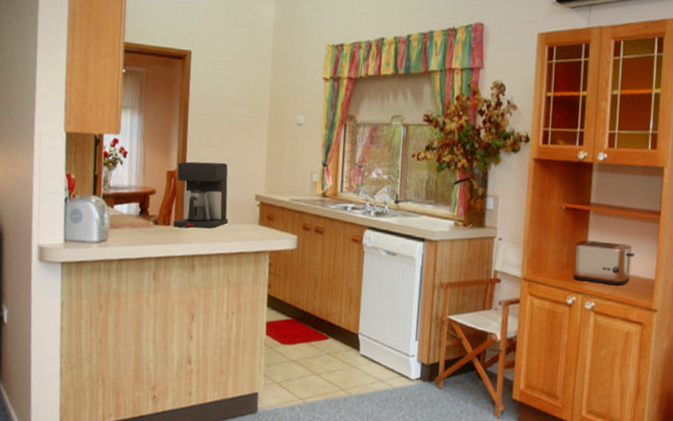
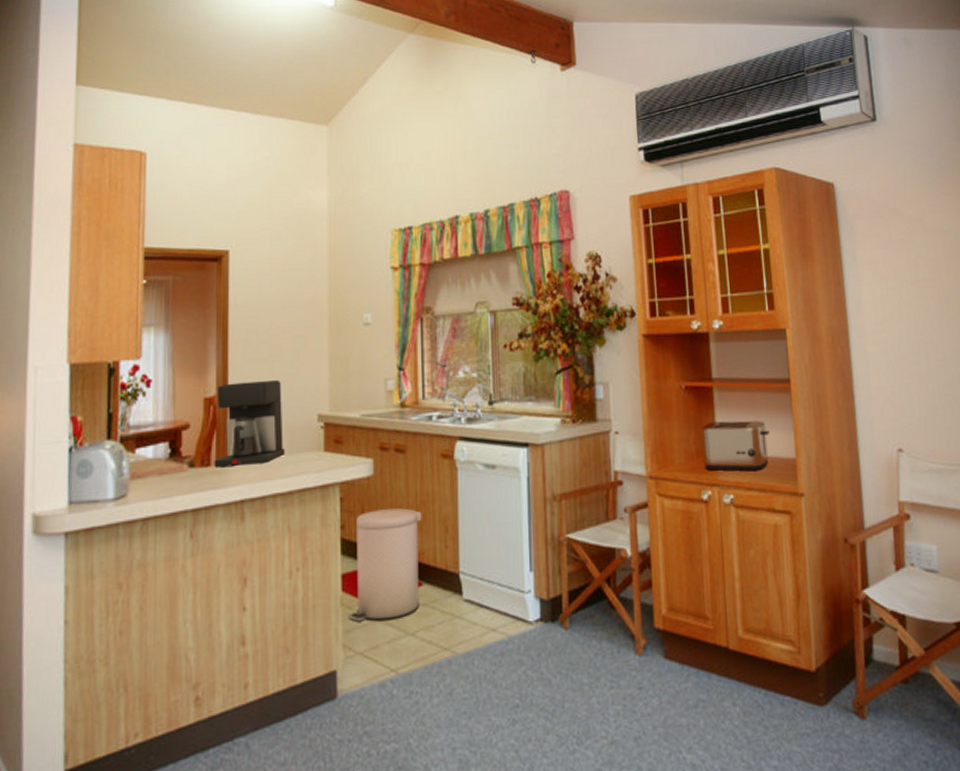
pedal bin: none [268,276,333,363] -> present [347,508,422,622]

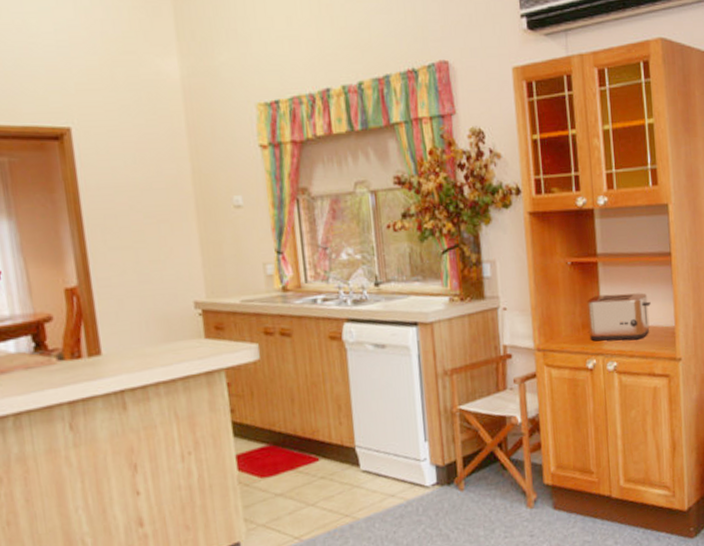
coffee maker: present [214,379,285,468] -> none [77,267,163,360]
pedal bin: present [347,508,422,622] -> none [245,389,318,497]

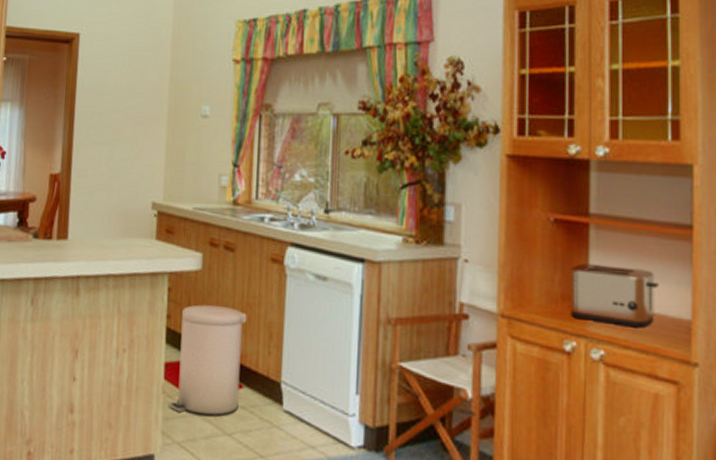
pedal bin: none [245,389,318,497] -> present [167,304,247,418]

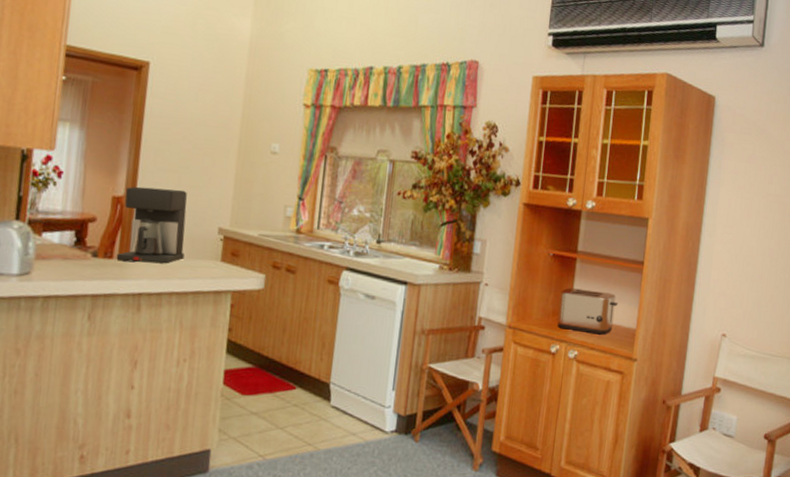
coffee maker: none [55,162,120,244] -> present [116,186,187,264]
pedal bin: present [167,304,247,418] -> none [225,319,304,415]

